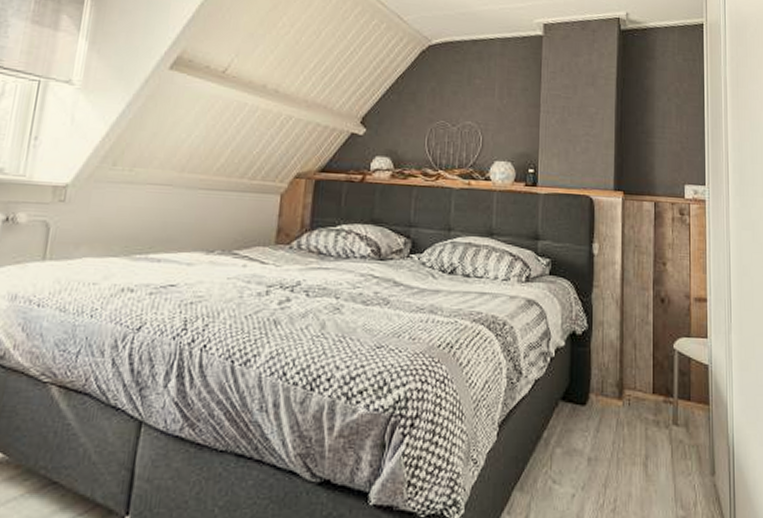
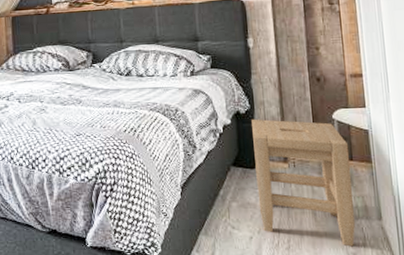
stool: none [586,343,688,509] -> present [251,119,355,247]

